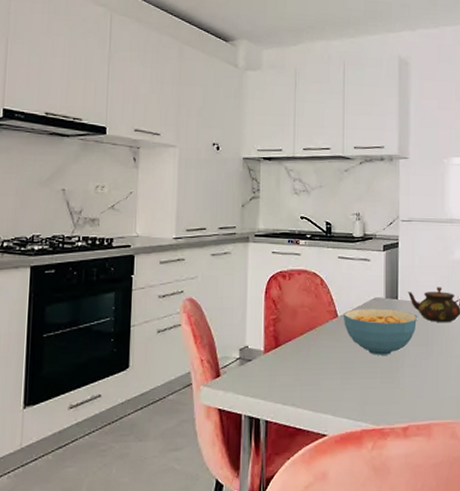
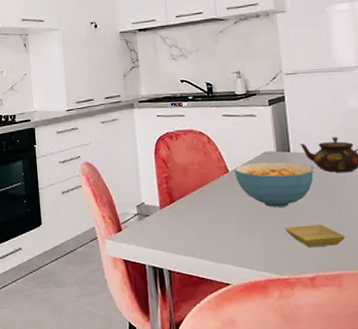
saucer: none [385,373,439,397] -> present [285,224,346,248]

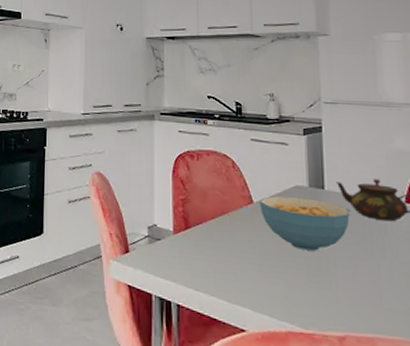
saucer: present [285,224,346,248] -> none [313,274,384,304]

